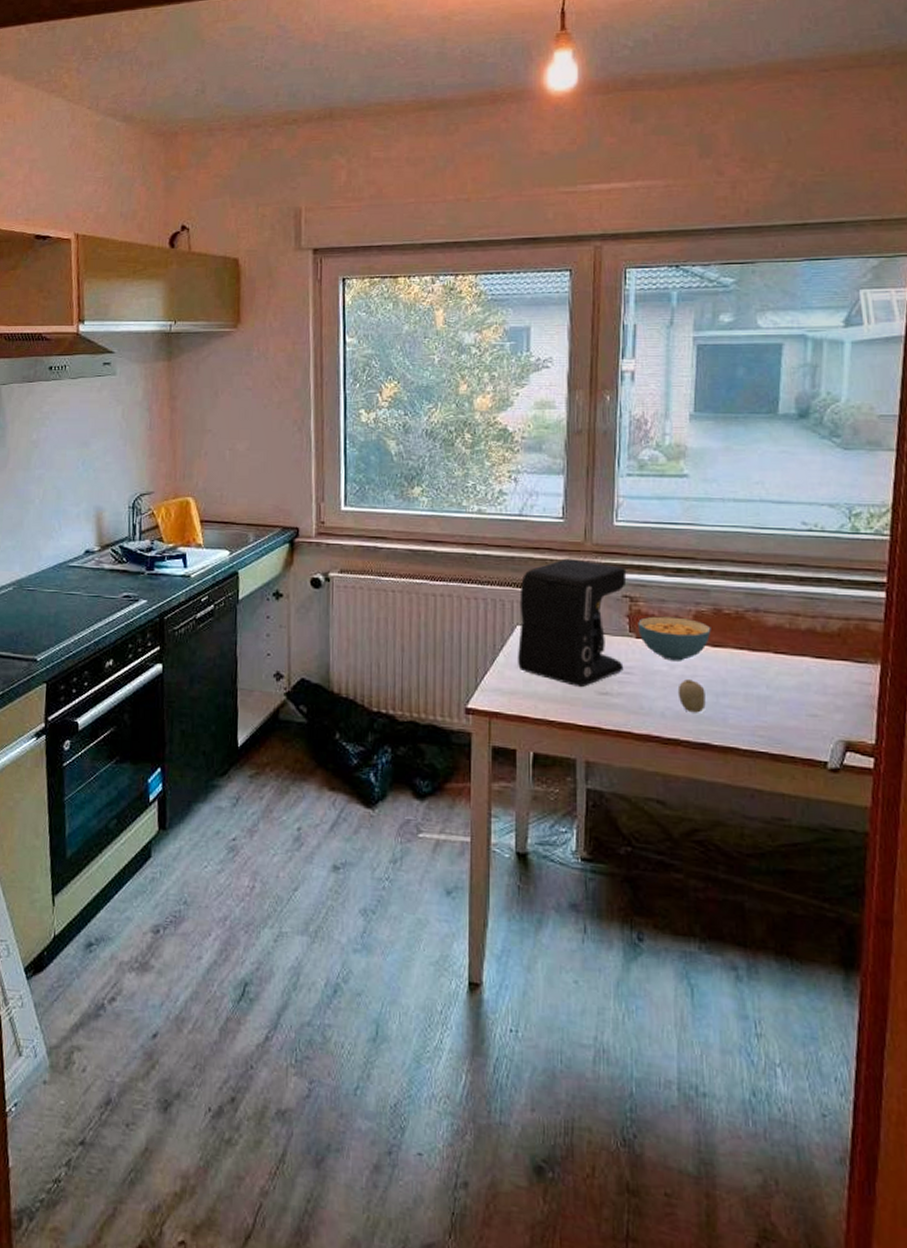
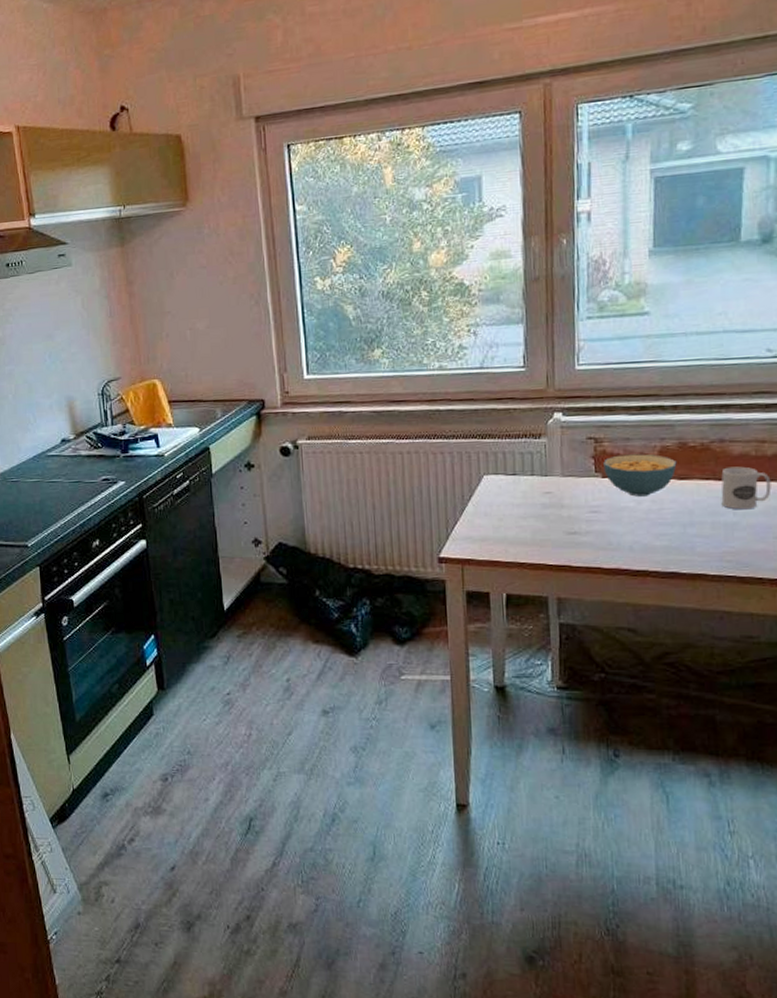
coffee maker: present [518,558,627,688] -> none [485,406,591,530]
fruit: present [677,679,706,713] -> none [645,513,673,544]
mug: none [754,638,805,684] -> present [721,466,772,510]

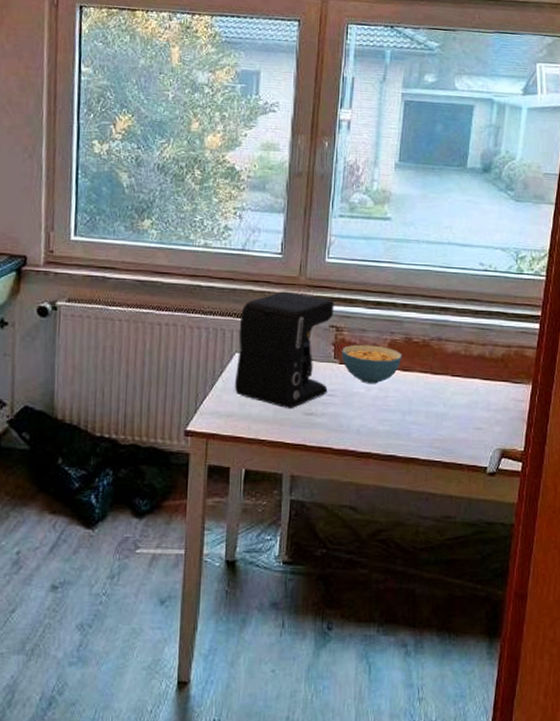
coffee maker: none [485,406,591,530] -> present [235,291,335,409]
mug: present [721,466,772,510] -> none [435,363,475,402]

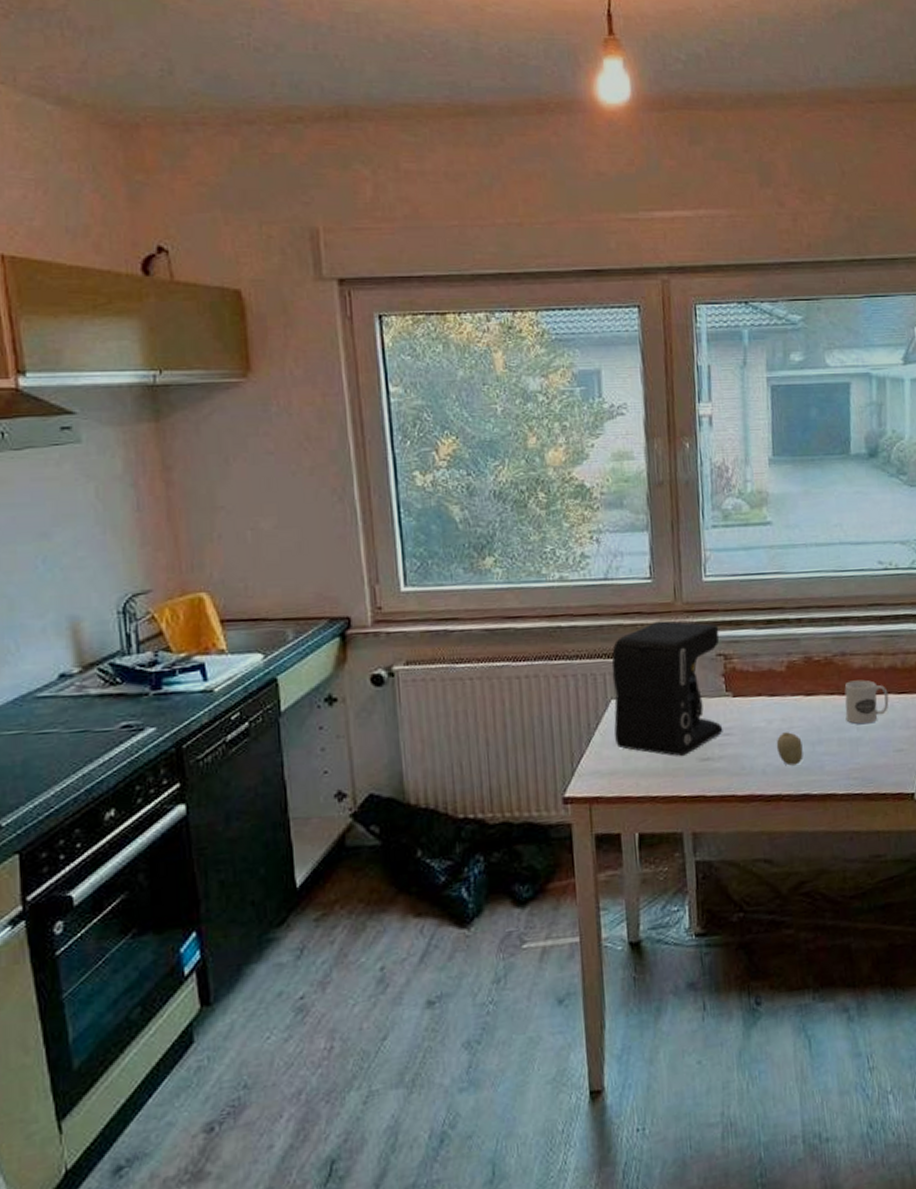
cereal bowl: present [342,344,402,384] -> none [734,670,804,716]
fruit: none [372,400,394,429] -> present [776,732,803,766]
mug: none [435,363,475,402] -> present [844,679,889,725]

